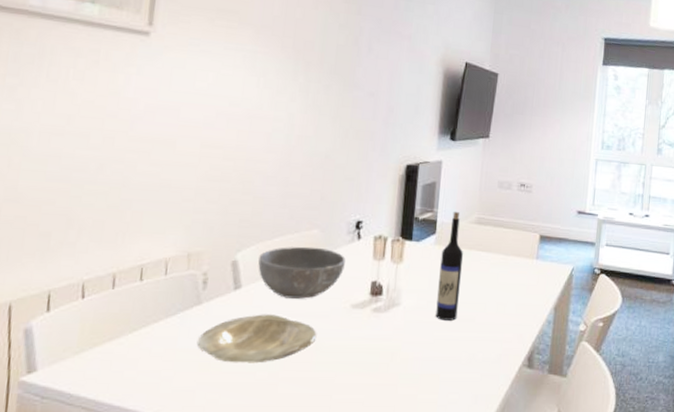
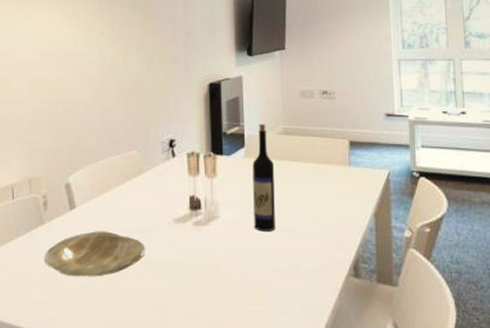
bowl: present [258,246,345,299] -> none [88,167,163,216]

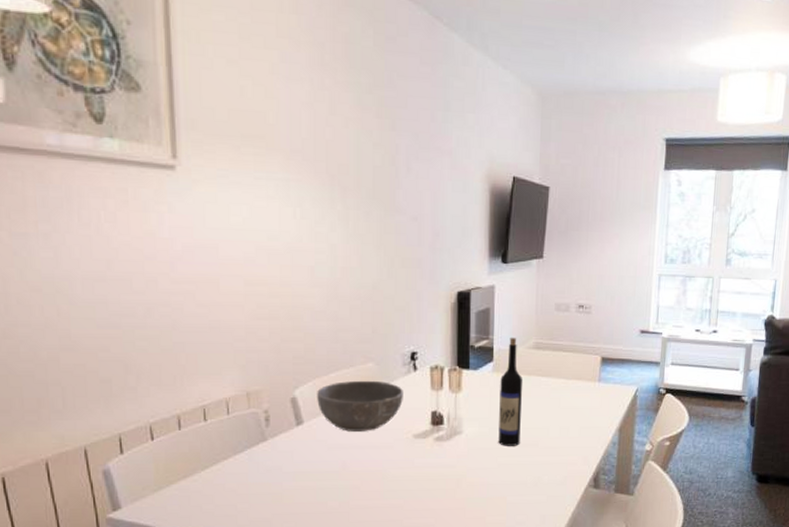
plate: present [44,231,146,277] -> none [267,447,382,495]
bowl: none [88,167,163,216] -> present [317,380,403,432]

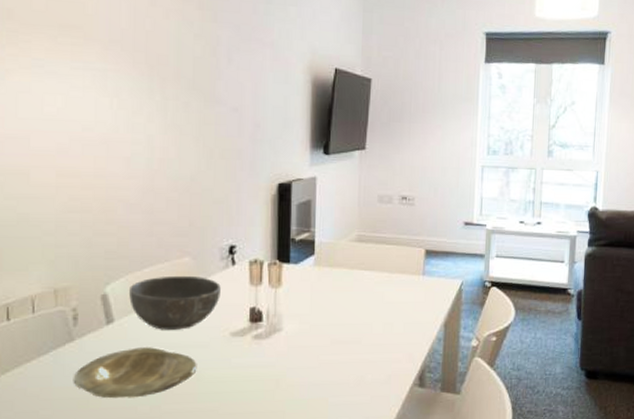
plate: none [267,447,382,495] -> present [73,347,197,399]
wine bottle: present [498,337,523,446] -> none [320,229,346,344]

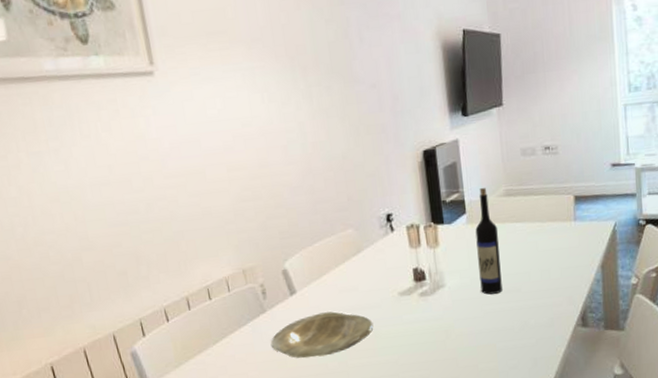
bowl: present [129,275,221,330] -> none [305,245,385,296]
wine bottle: none [320,229,346,344] -> present [475,187,503,295]

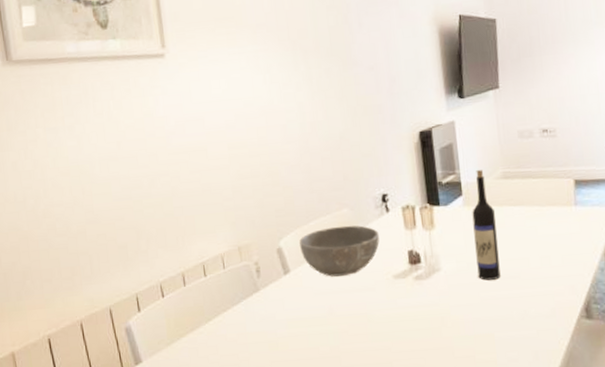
plate: present [270,311,374,358] -> none [262,293,367,341]
bowl: none [305,245,385,296] -> present [299,225,380,277]

